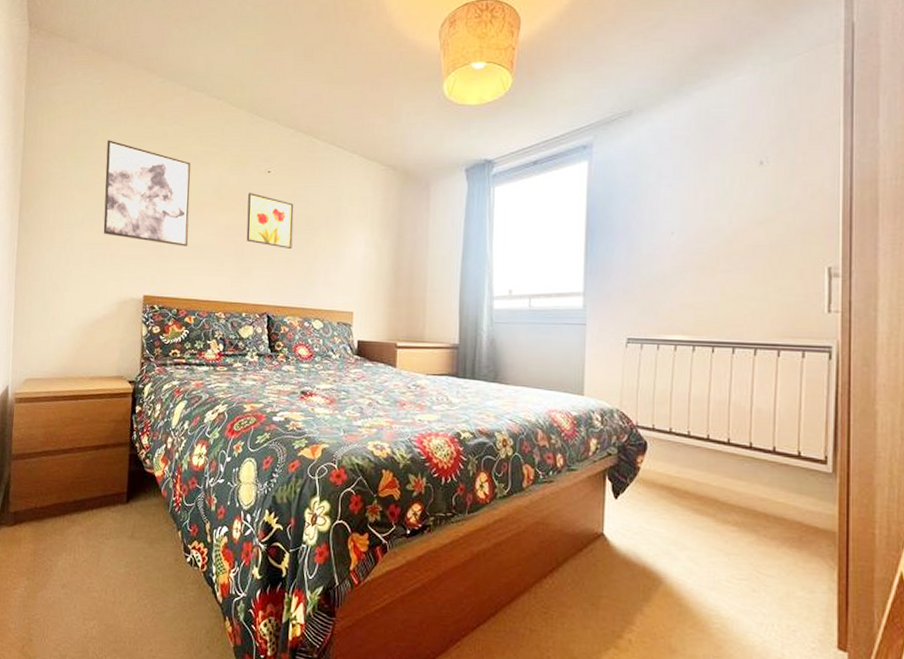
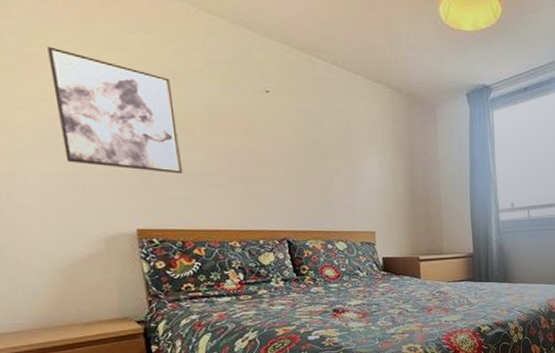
wall art: present [246,193,294,249] -> none [247,114,305,173]

